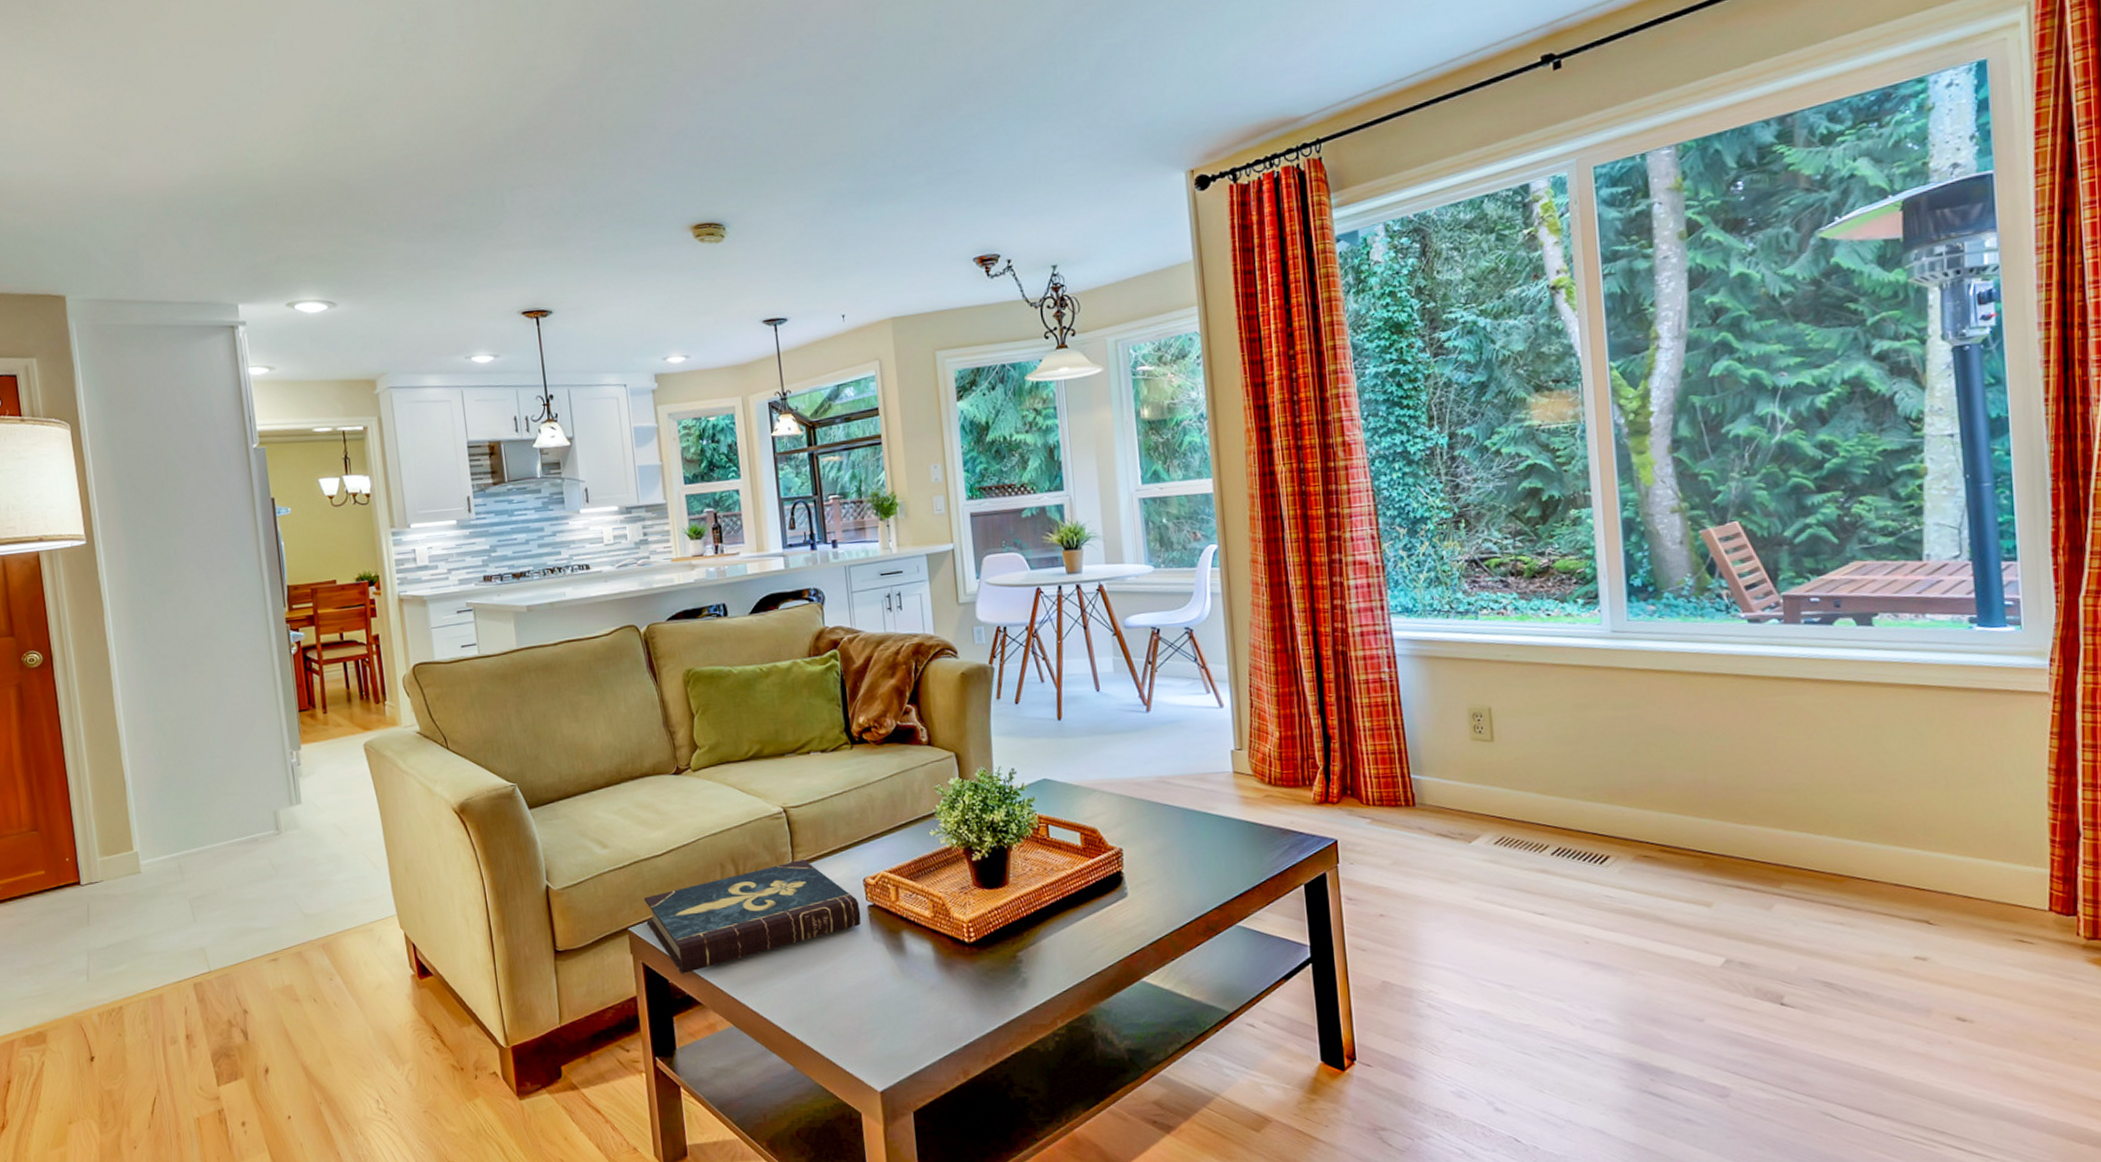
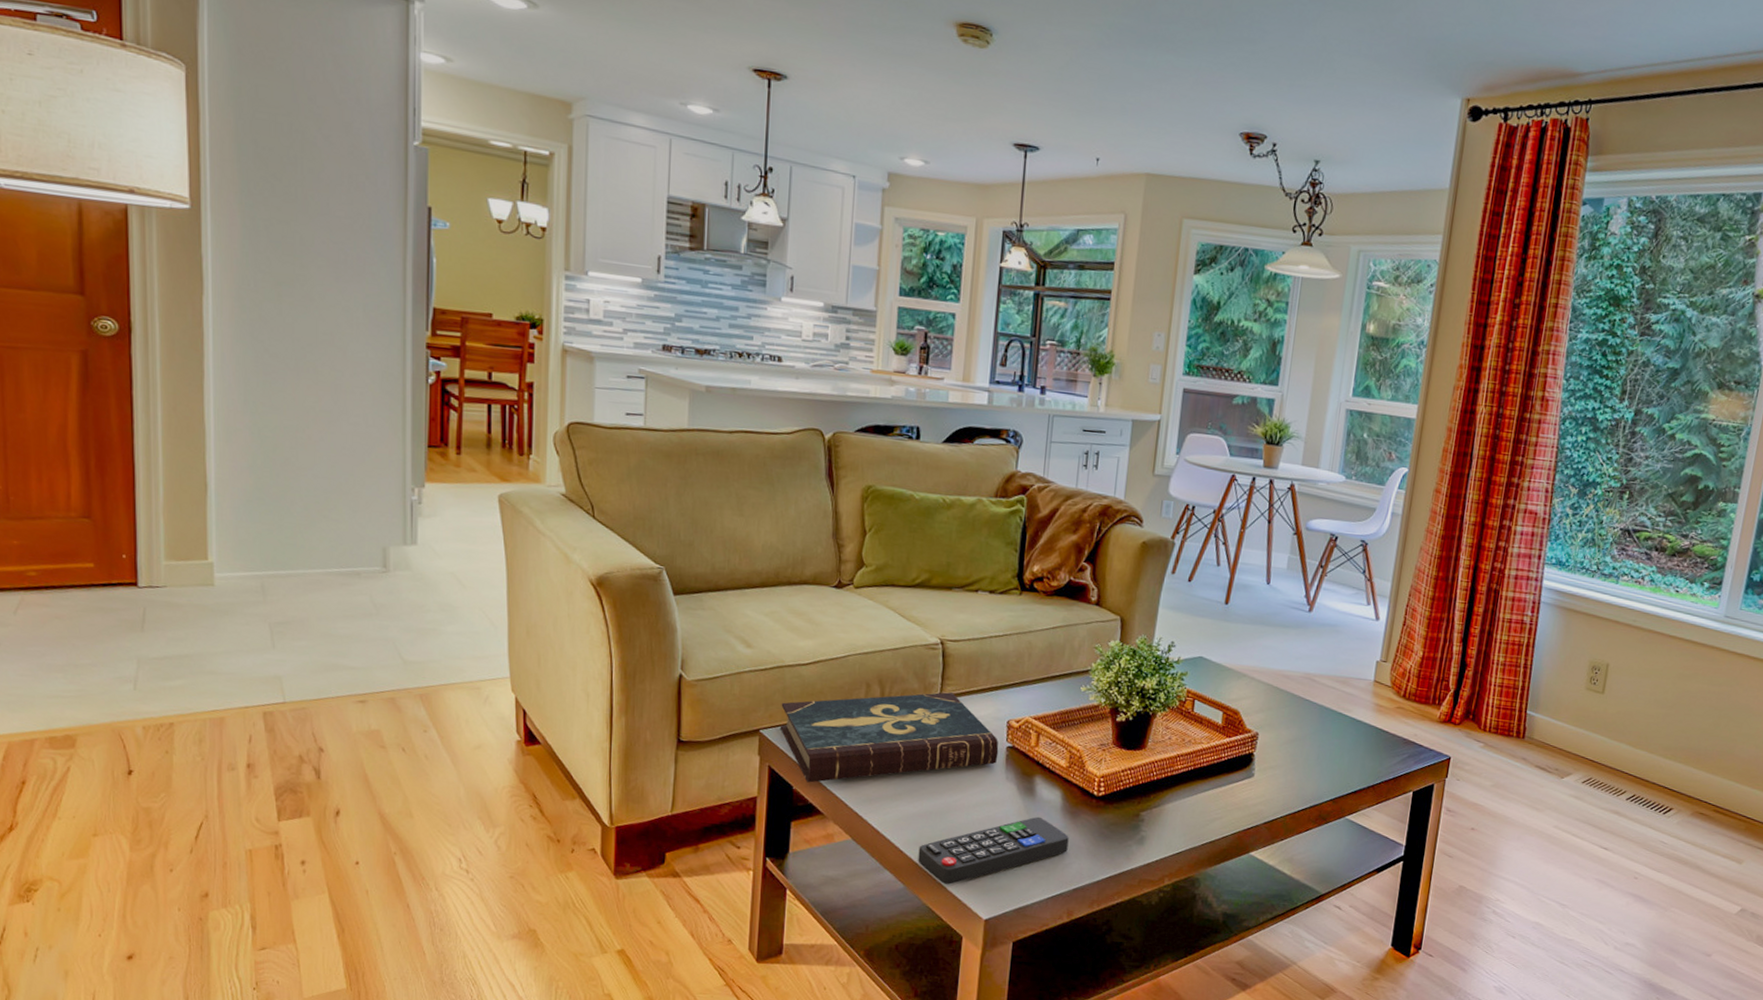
remote control: none [800,974,950,1060] -> present [918,816,1069,885]

